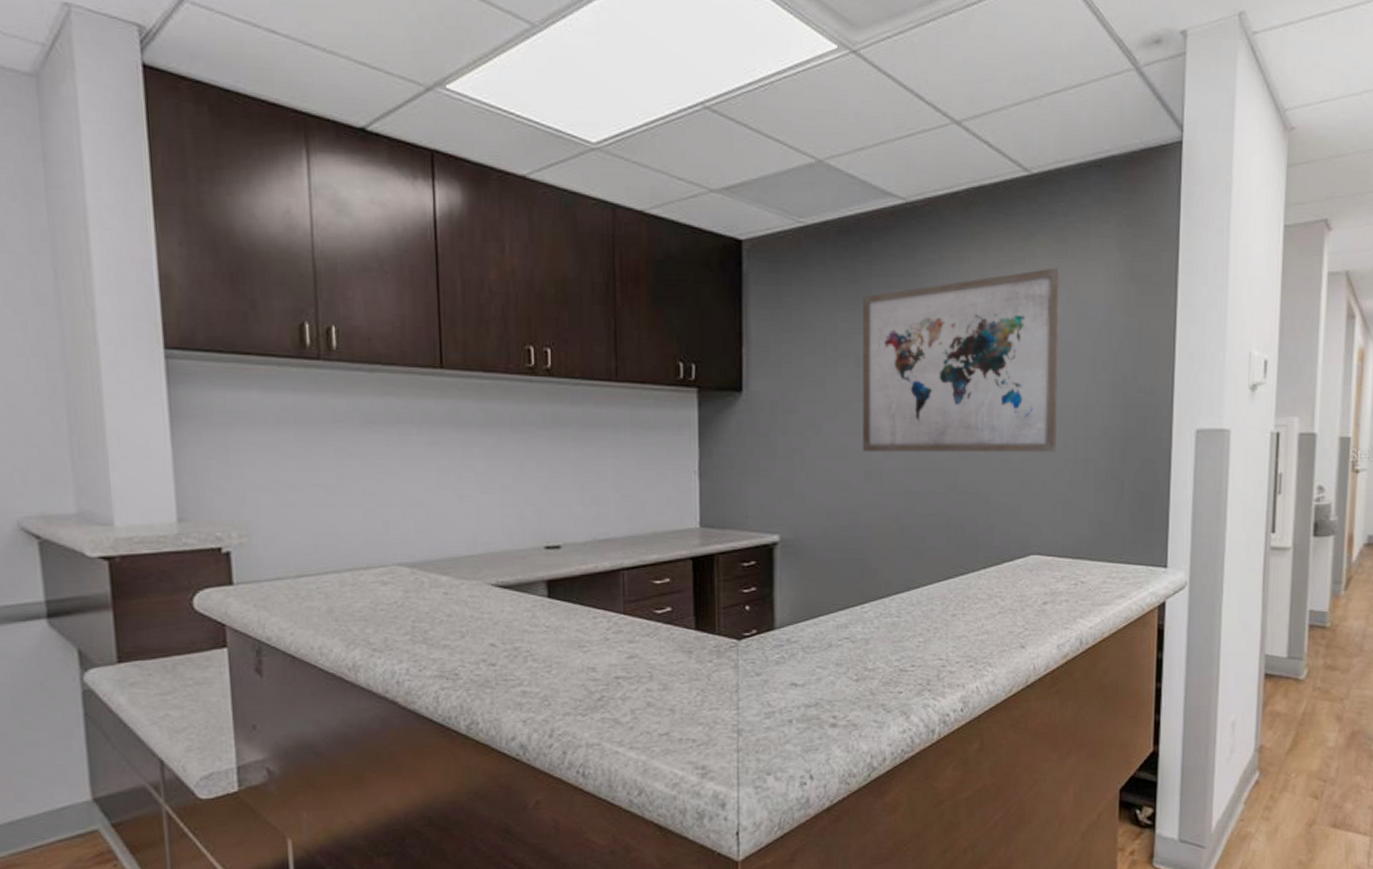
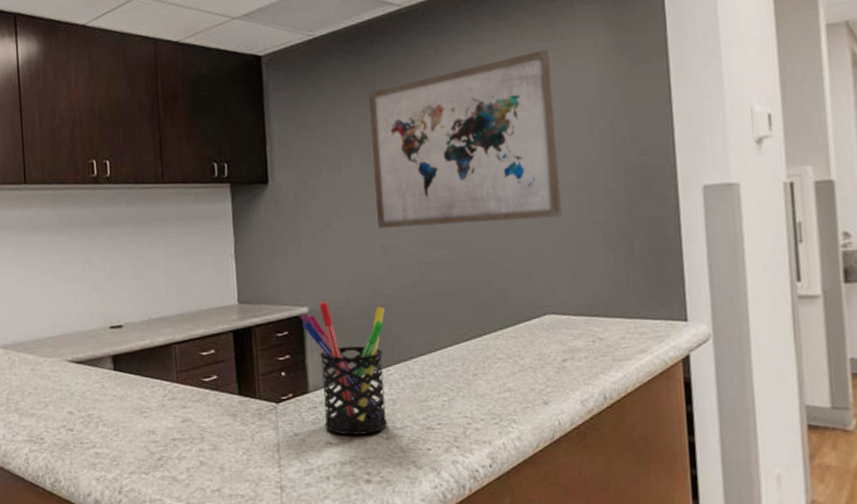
pen holder: none [770,529,864,676] -> present [300,301,388,435]

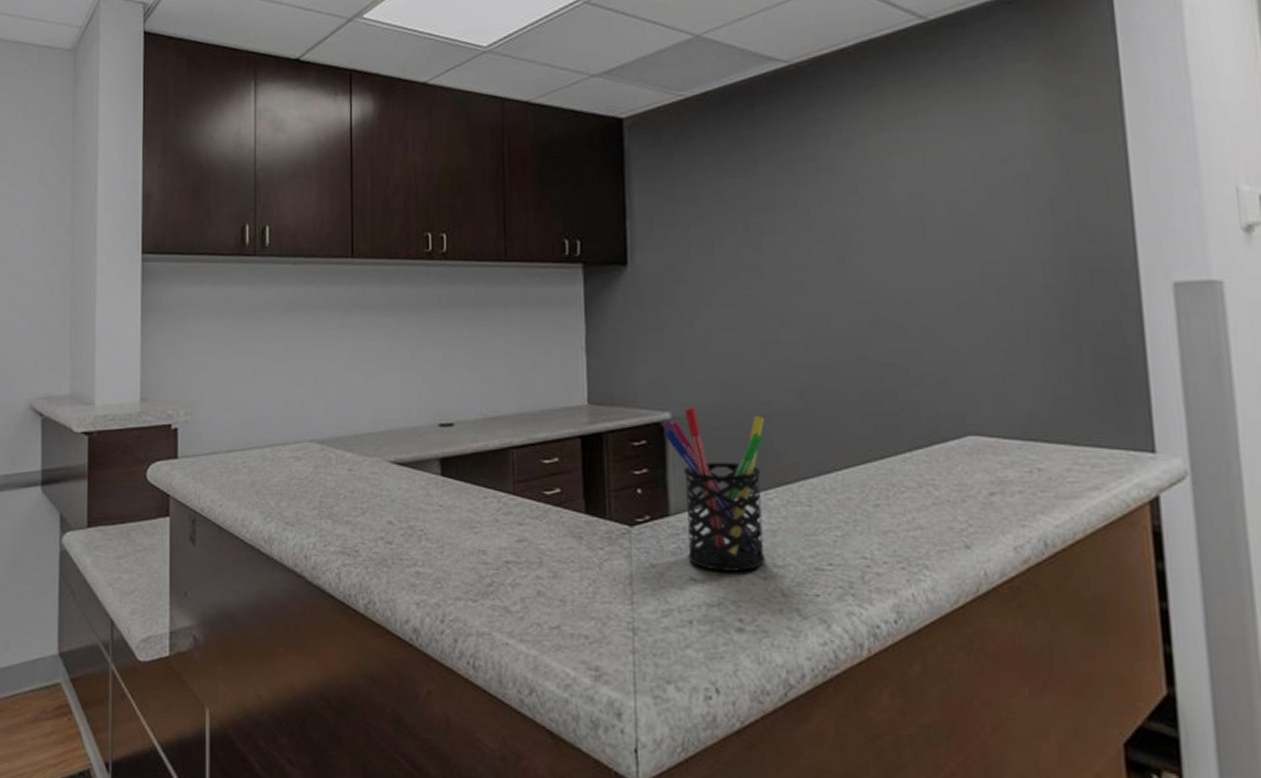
wall art: present [368,49,562,229] -> none [747,113,988,322]

